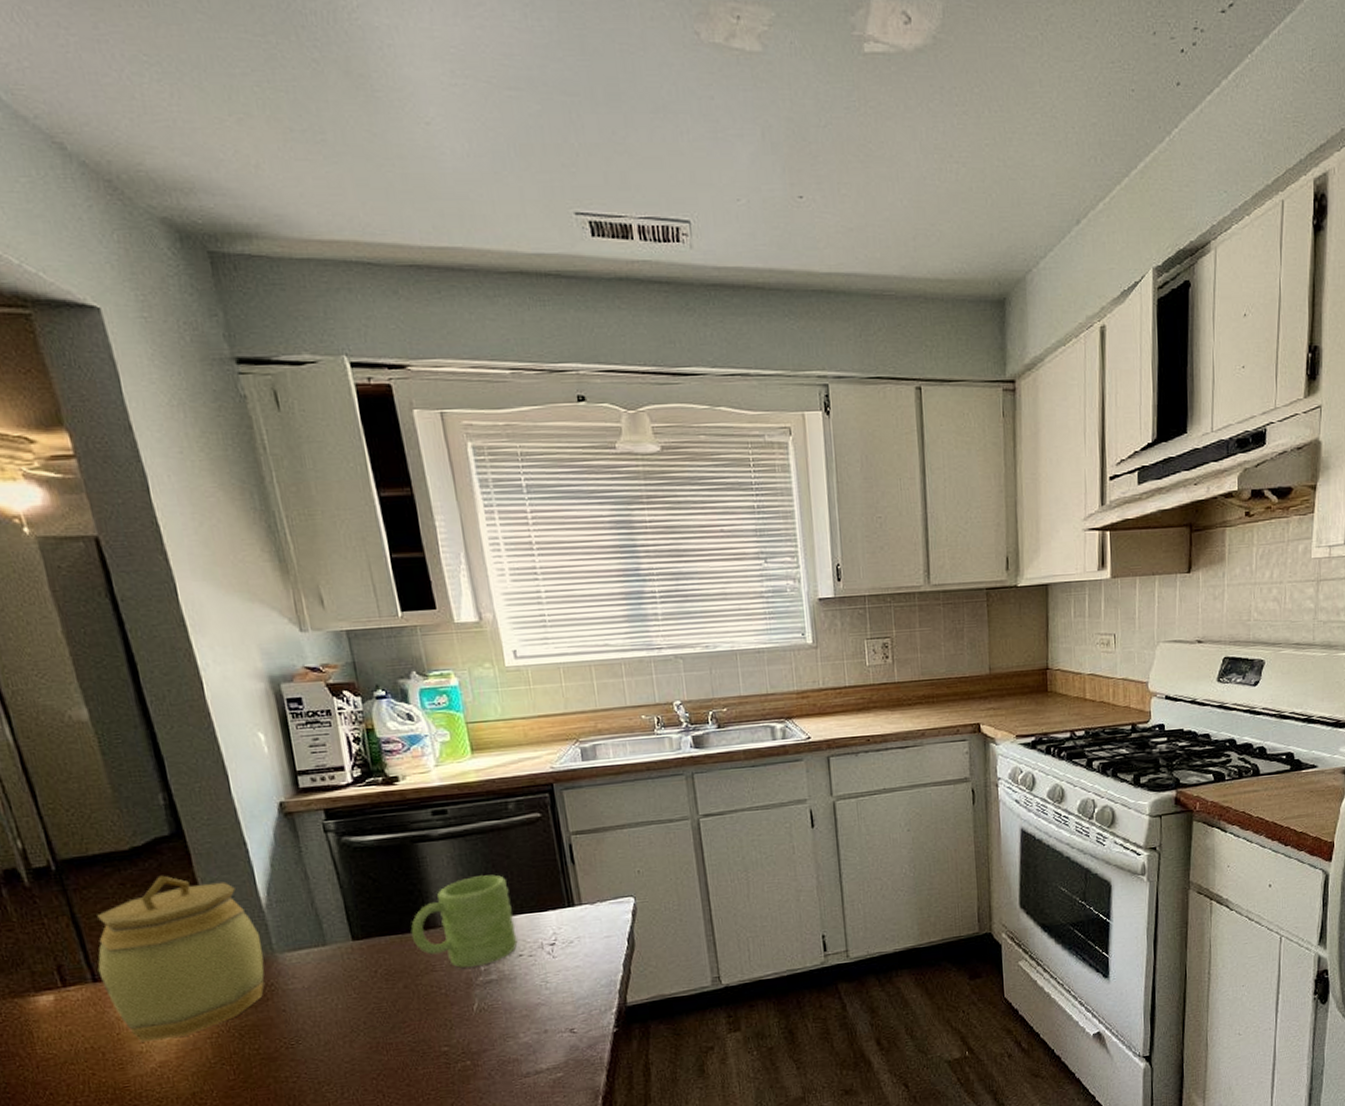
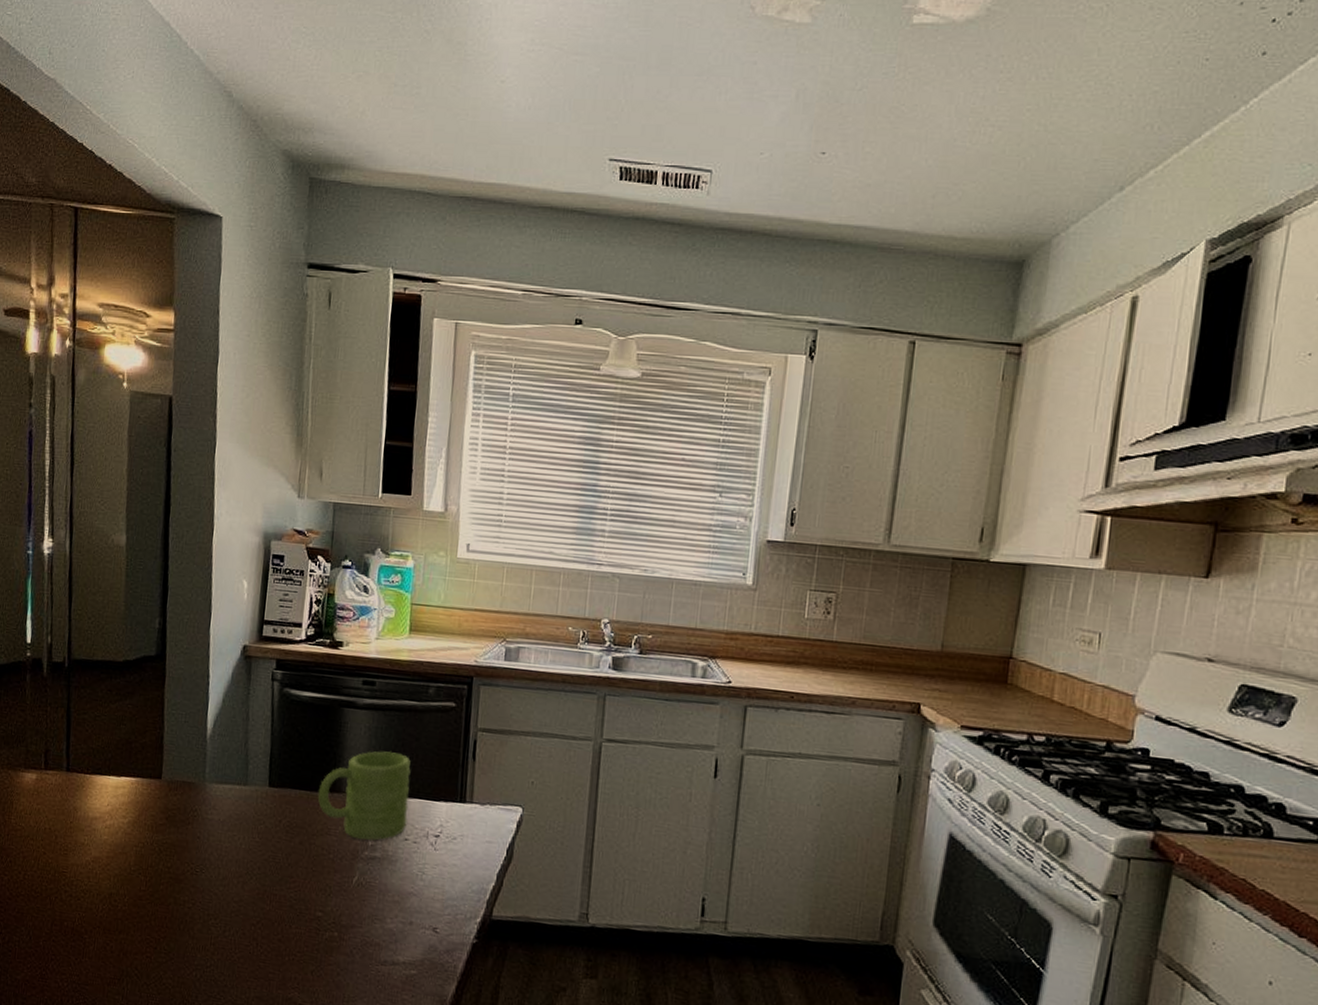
jar: present [97,875,265,1043] -> none [72,689,198,839]

